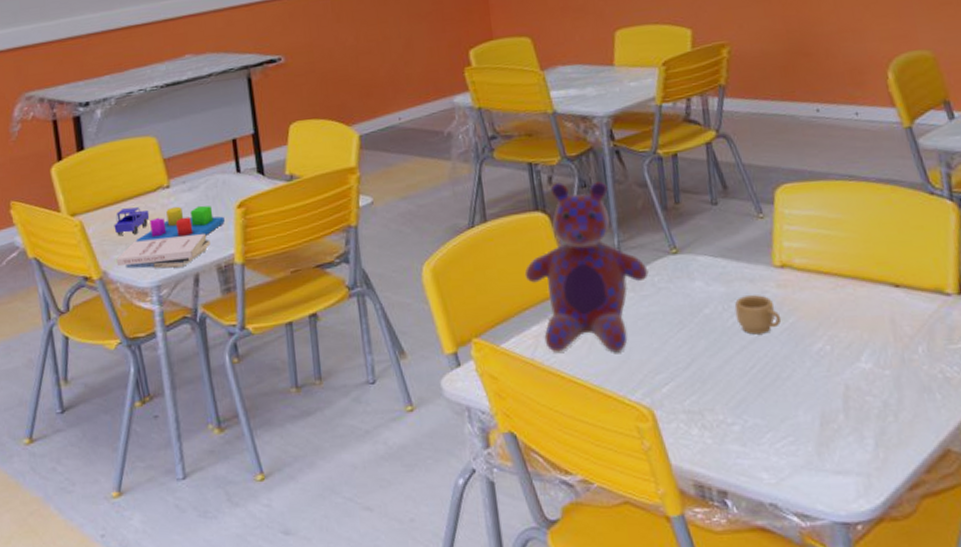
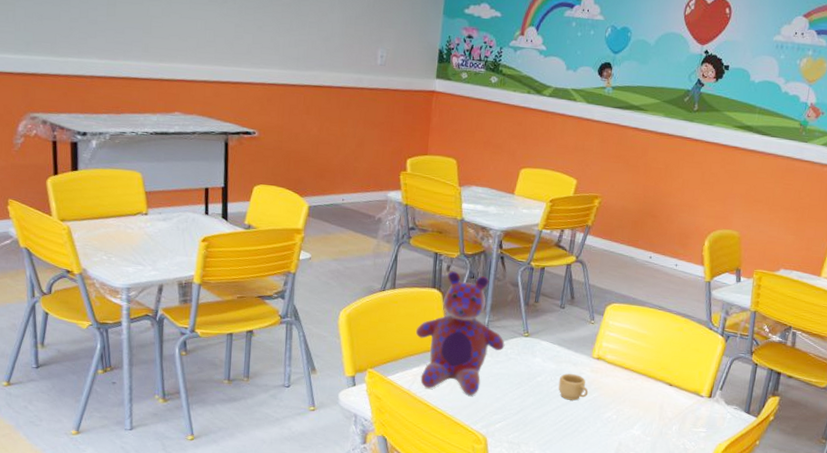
toy car: present [114,207,150,236] -> none [96,224,128,246]
books: present [116,234,210,269] -> none [95,250,176,278]
toy blocks: present [136,205,225,242] -> none [114,230,190,257]

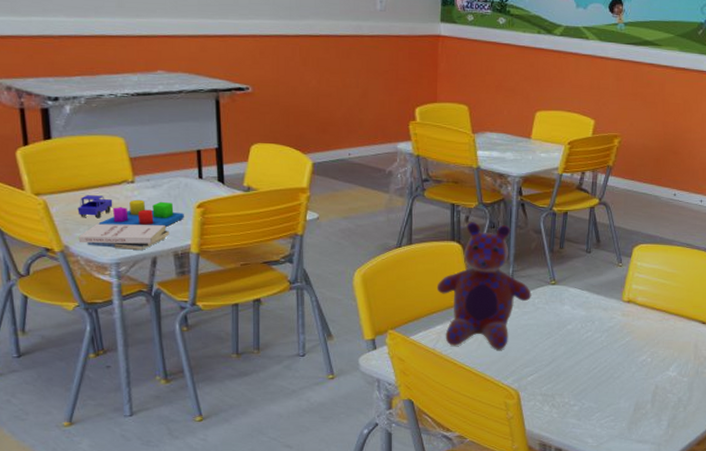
books: none [95,250,176,278] -> present [78,223,169,250]
toy car: none [96,224,128,246] -> present [77,195,113,219]
toy blocks: none [114,230,190,257] -> present [98,199,184,227]
cup: present [558,373,589,401] -> none [589,319,621,347]

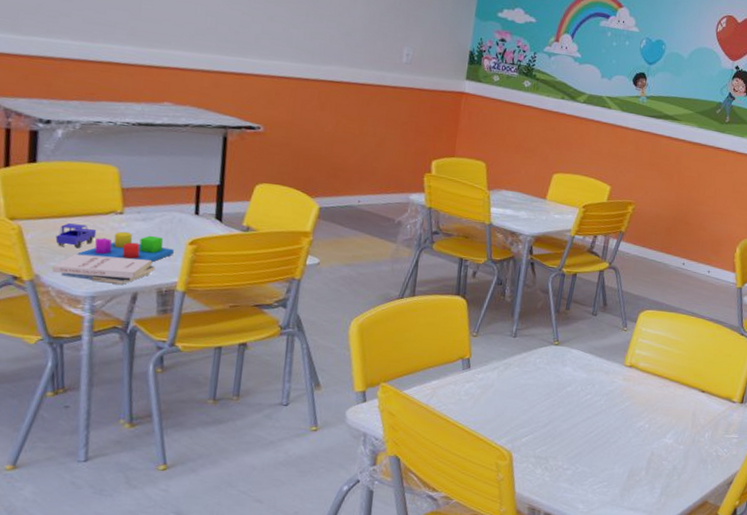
stuffed animal: present [436,222,532,350] -> none [436,277,534,409]

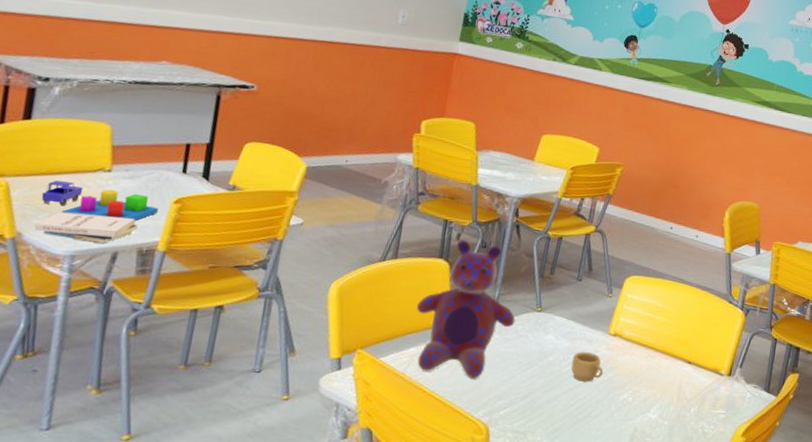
stuffed animal: none [436,277,534,409] -> present [416,240,516,379]
cup: none [588,382,621,411] -> present [570,352,604,382]

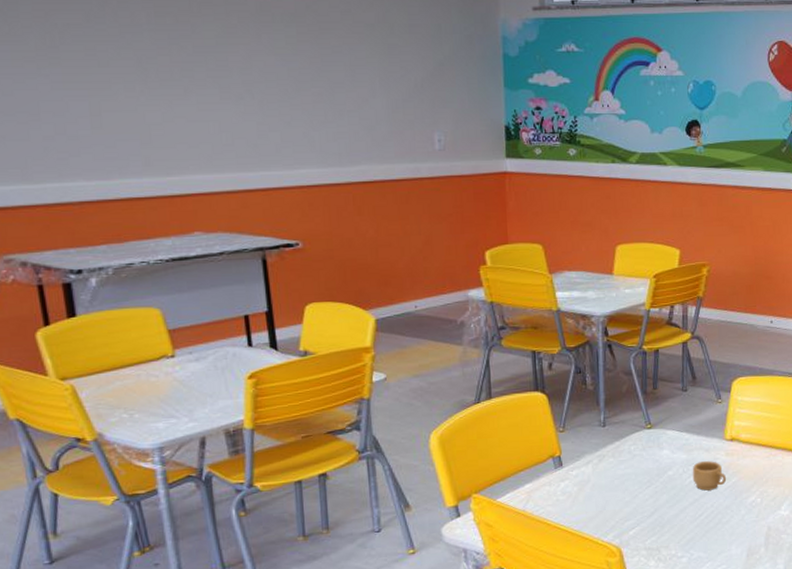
books: present [34,211,138,244] -> none [113,401,218,432]
toy car: present [41,180,84,206] -> none [111,374,152,401]
toy blocks: present [61,189,159,221] -> none [136,375,234,407]
stuffed animal: present [416,240,516,379] -> none [522,368,627,505]

